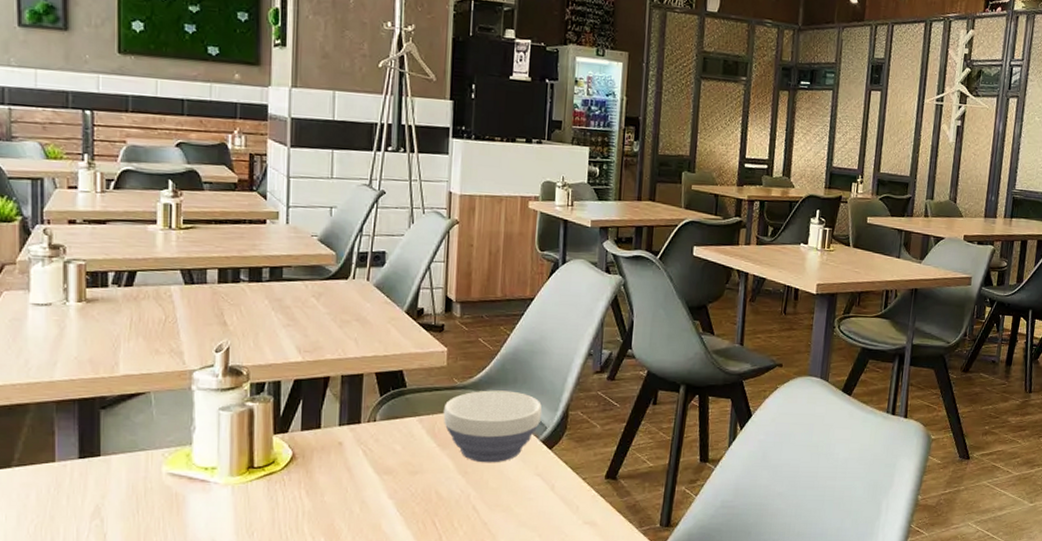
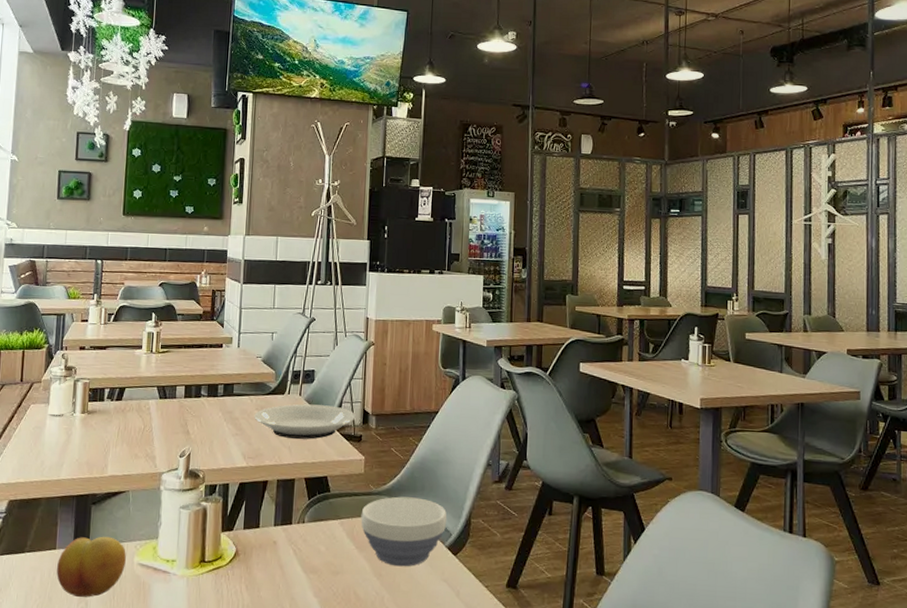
fruit: none [59,444,151,515] -> present [56,536,126,598]
plate: none [310,290,437,330] -> present [254,404,356,439]

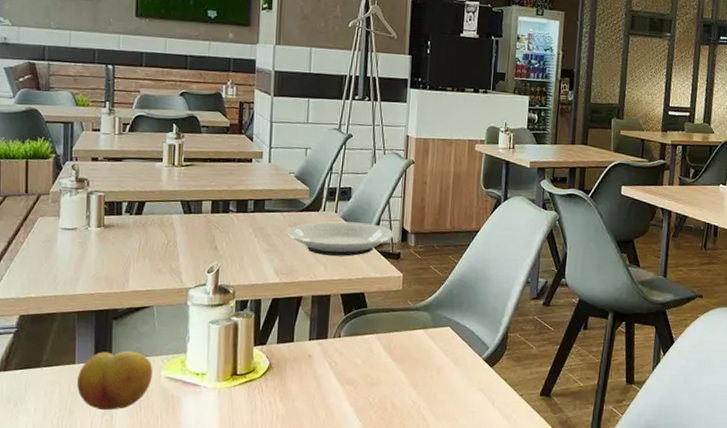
bowl: present [361,496,447,567] -> none [398,312,485,378]

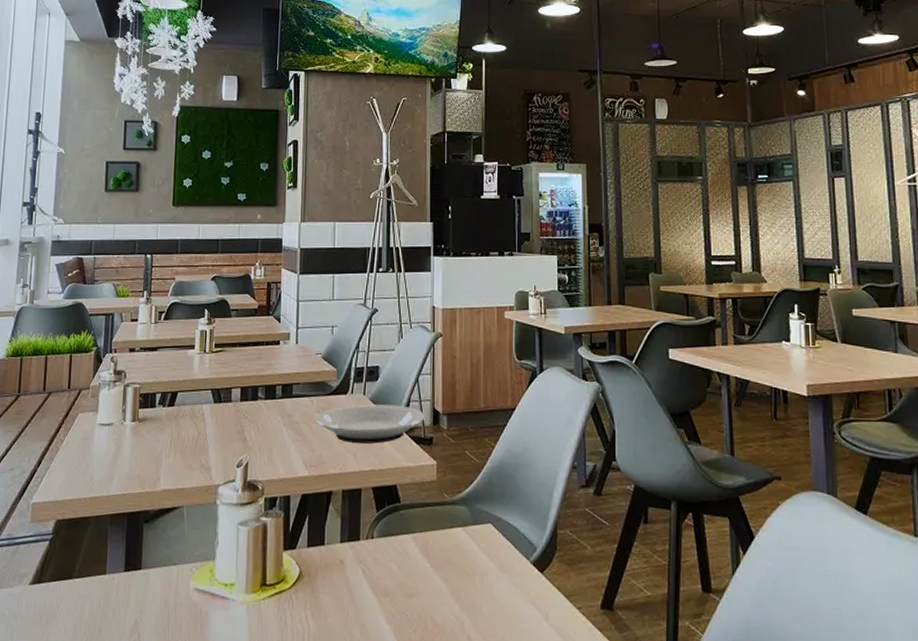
fruit: present [77,350,152,411] -> none [107,558,181,629]

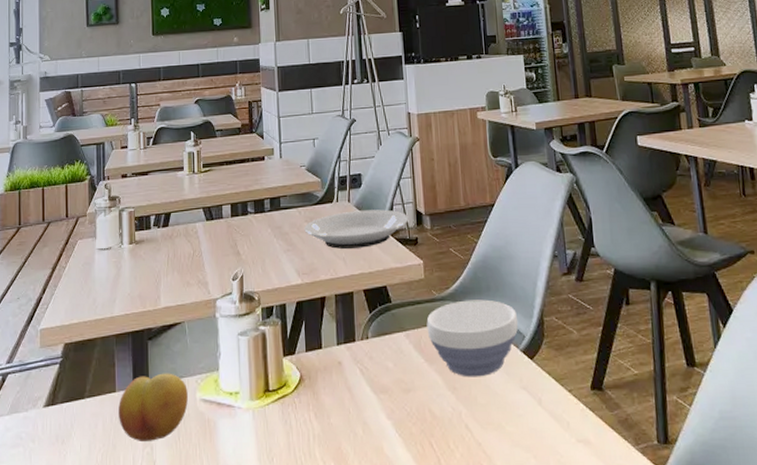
fruit: none [107,558,181,629] -> present [119,373,188,442]
bowl: none [435,506,531,587] -> present [426,299,518,377]

